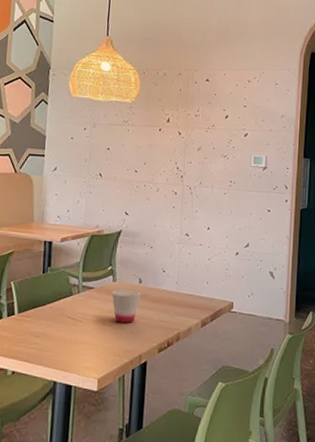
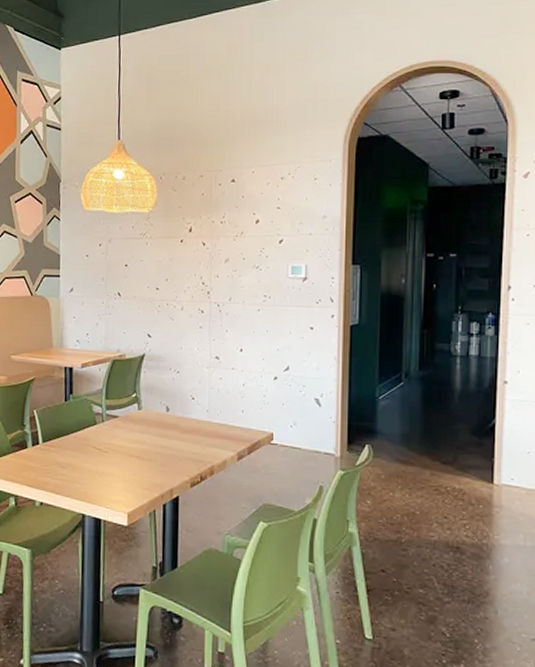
cup: present [111,289,141,323] -> none [137,418,169,455]

